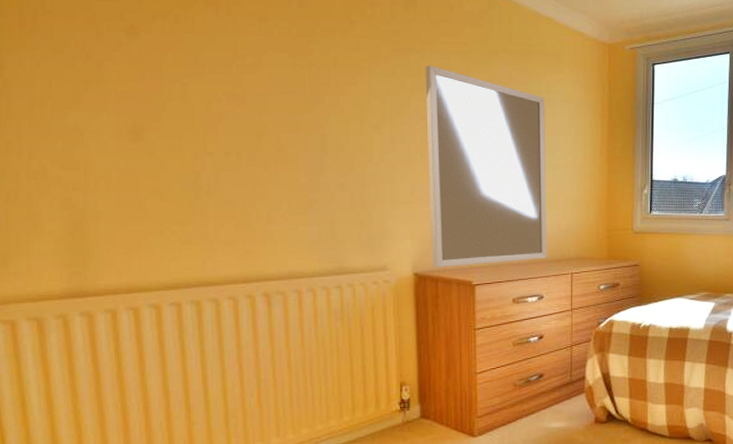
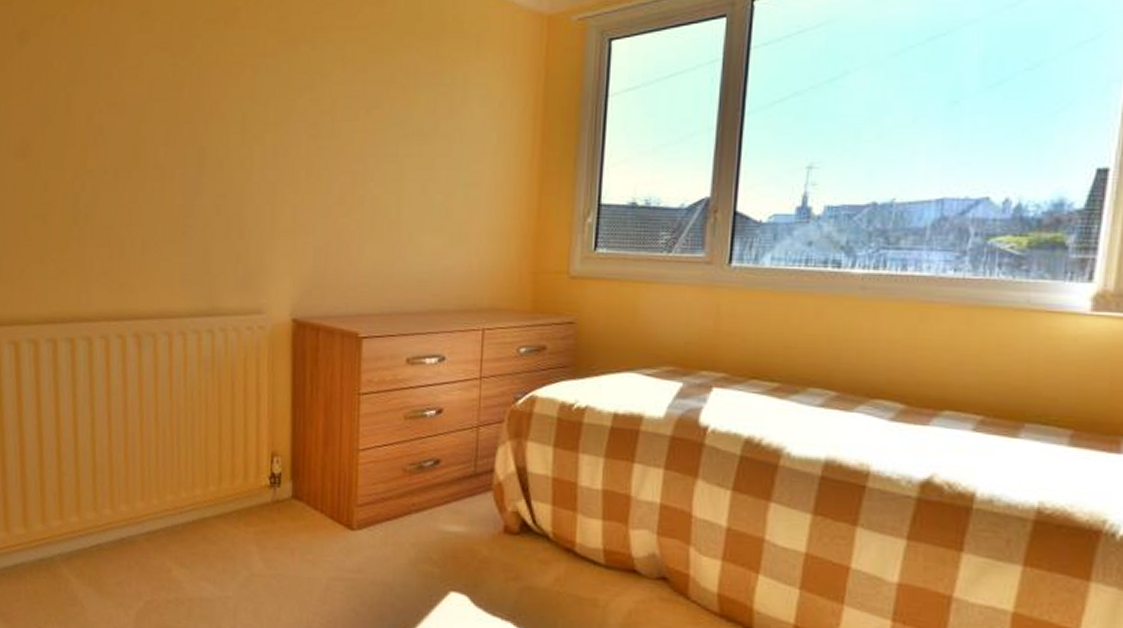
home mirror: present [425,65,547,268] -> none [312,58,460,314]

